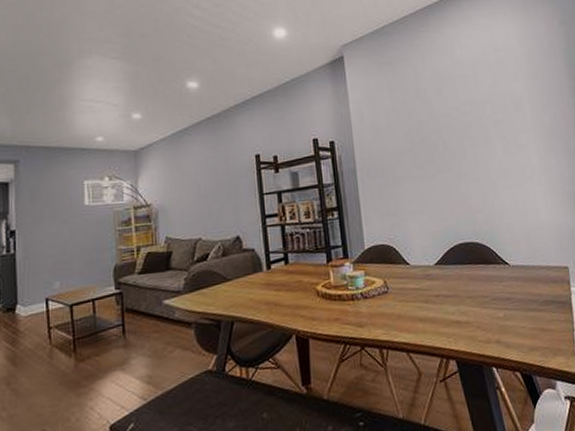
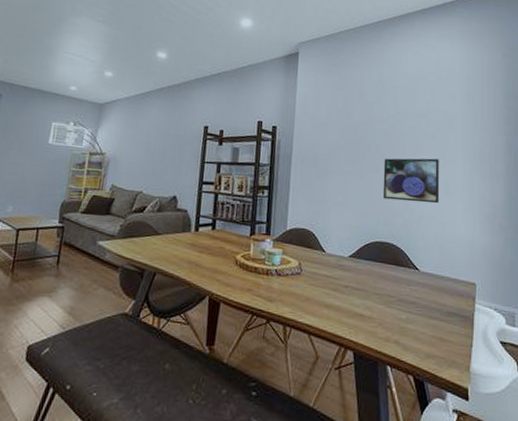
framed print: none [454,145,519,198] -> present [382,158,440,204]

